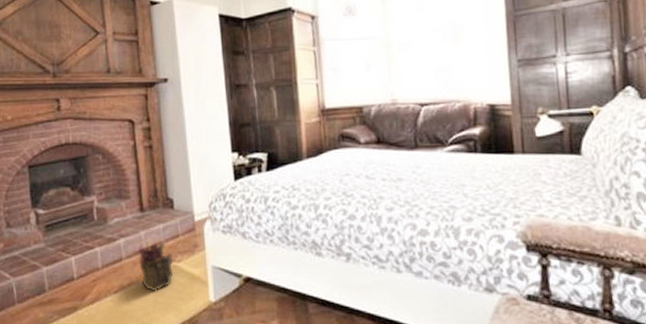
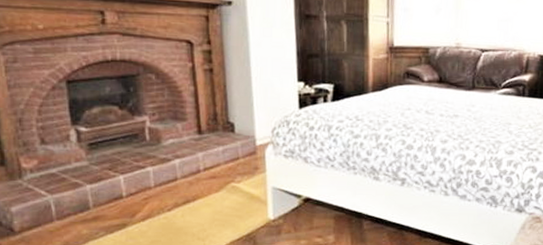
potted plant: present [138,241,174,292] -> none [195,163,232,210]

